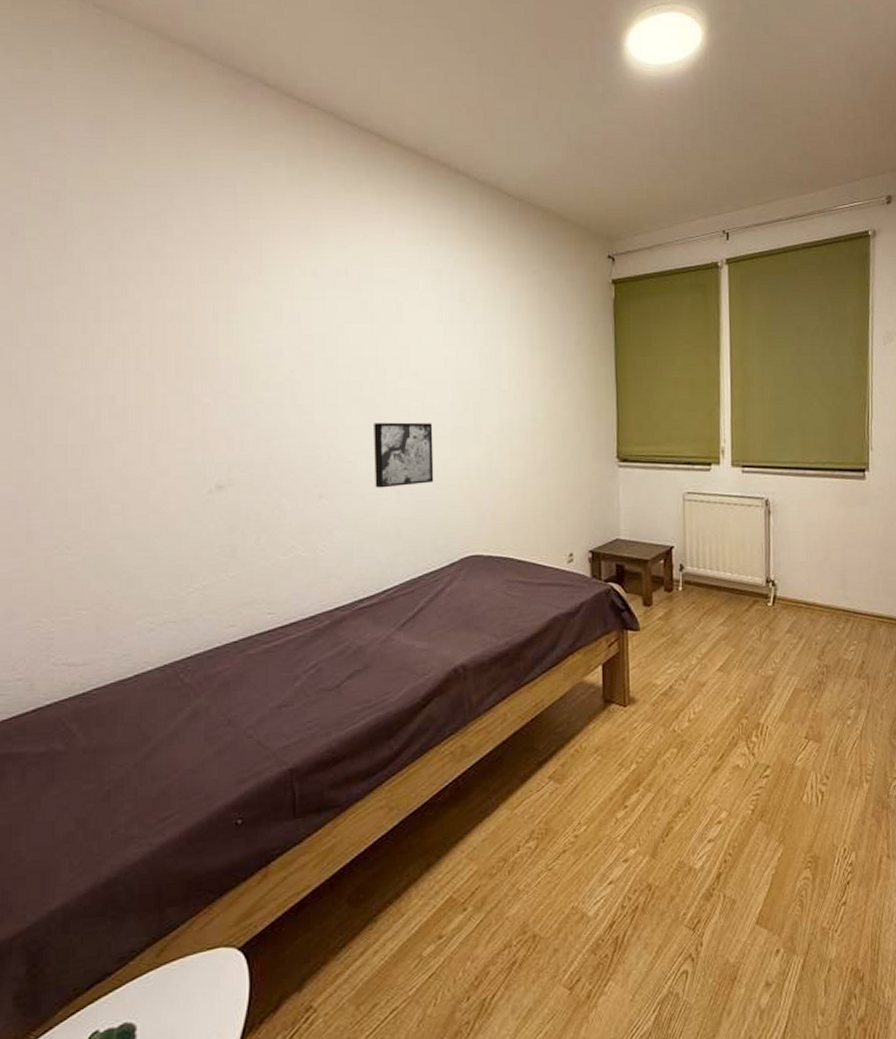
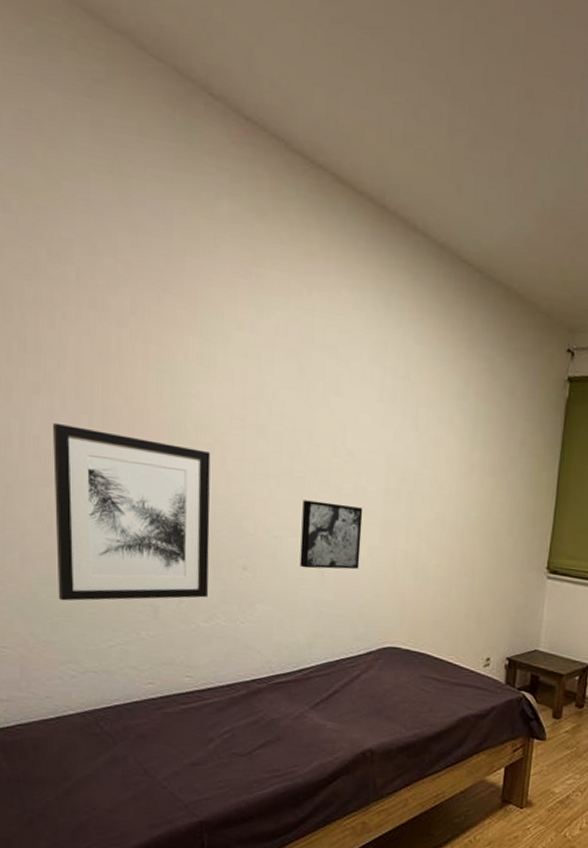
wall art: none [128,381,287,553] -> present [53,422,211,601]

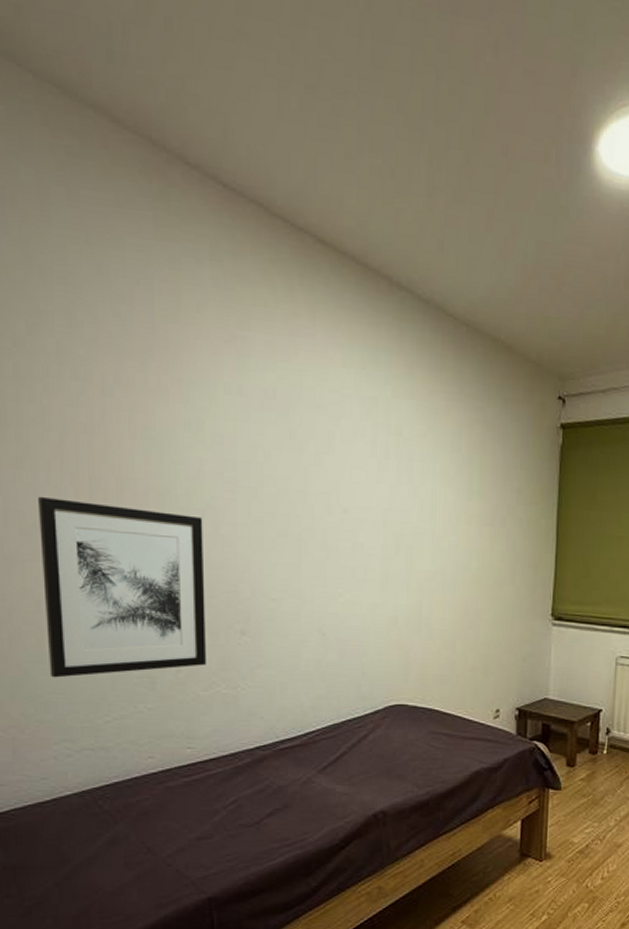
wall art: present [299,500,363,570] -> none [300,560,362,630]

